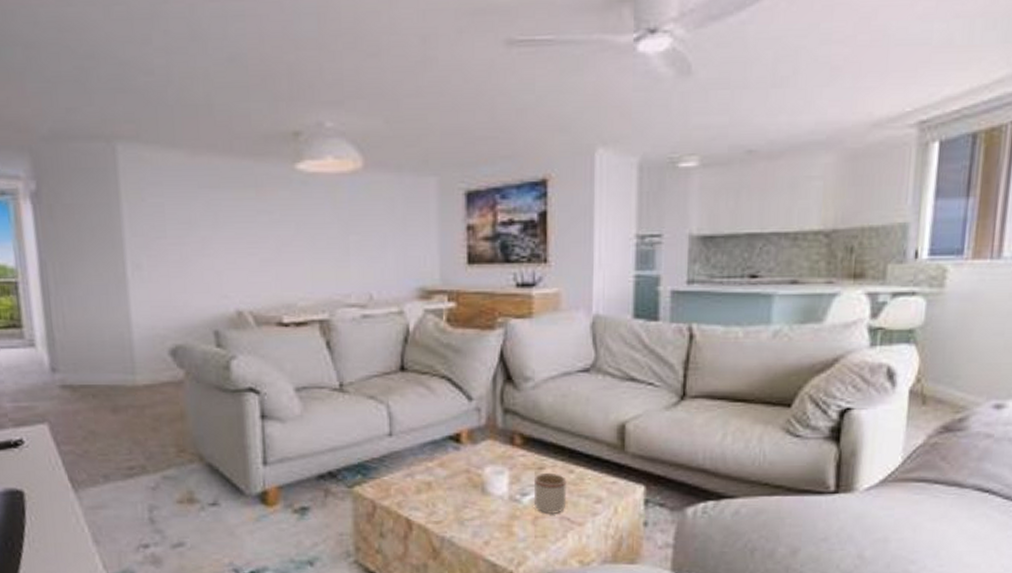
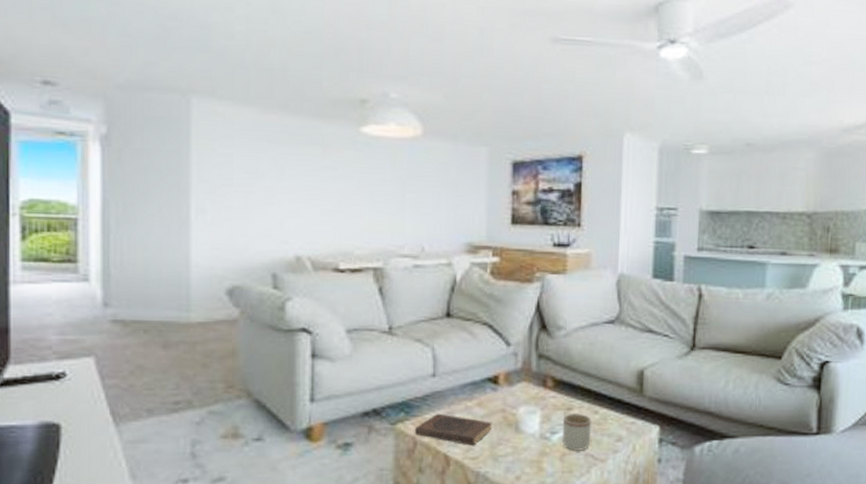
book: none [372,475,456,509] -> present [414,413,492,446]

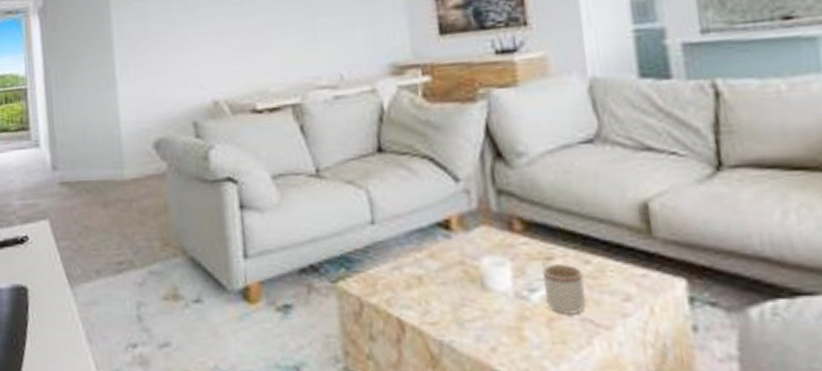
book: present [414,413,492,446] -> none [358,268,451,307]

